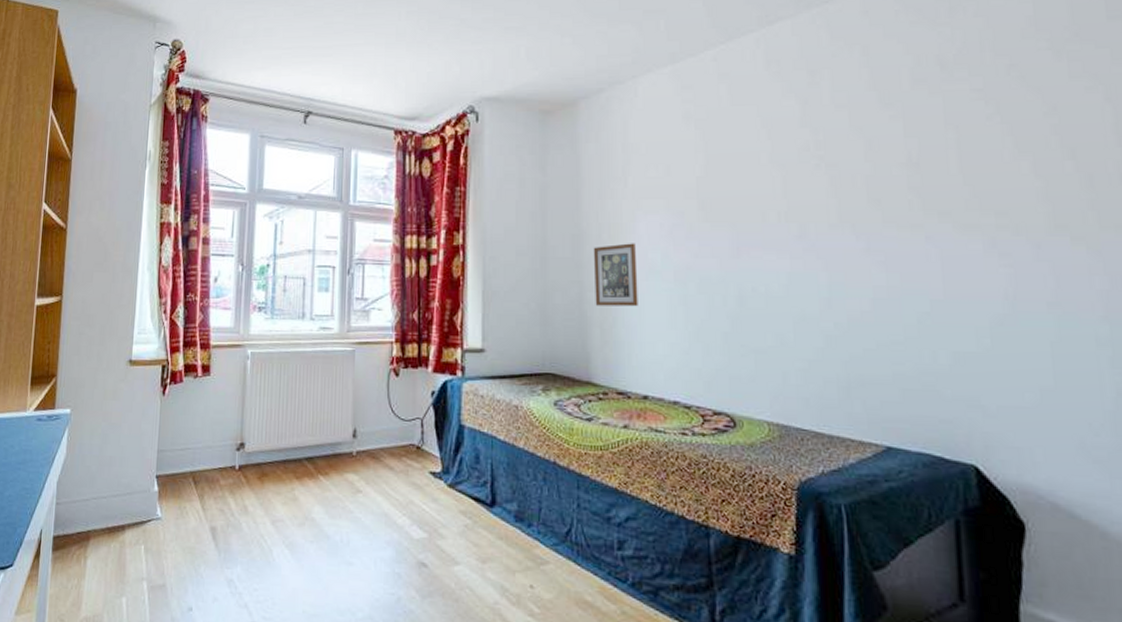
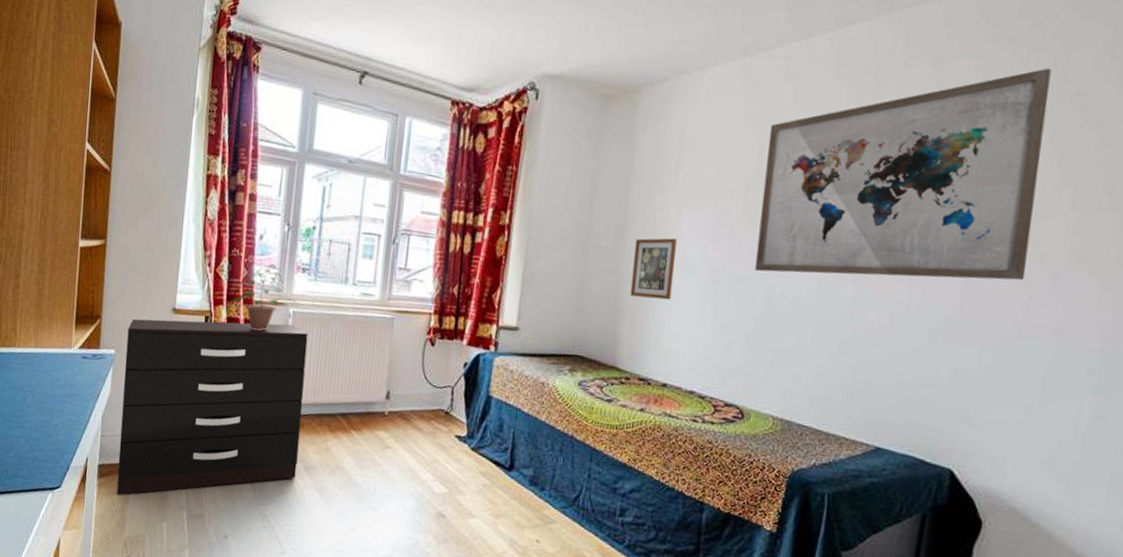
dresser: none [72,366,268,570] -> present [117,318,308,495]
potted plant: none [180,306,255,376] -> present [223,264,297,331]
wall art: none [711,44,1005,268] -> present [754,67,1052,281]

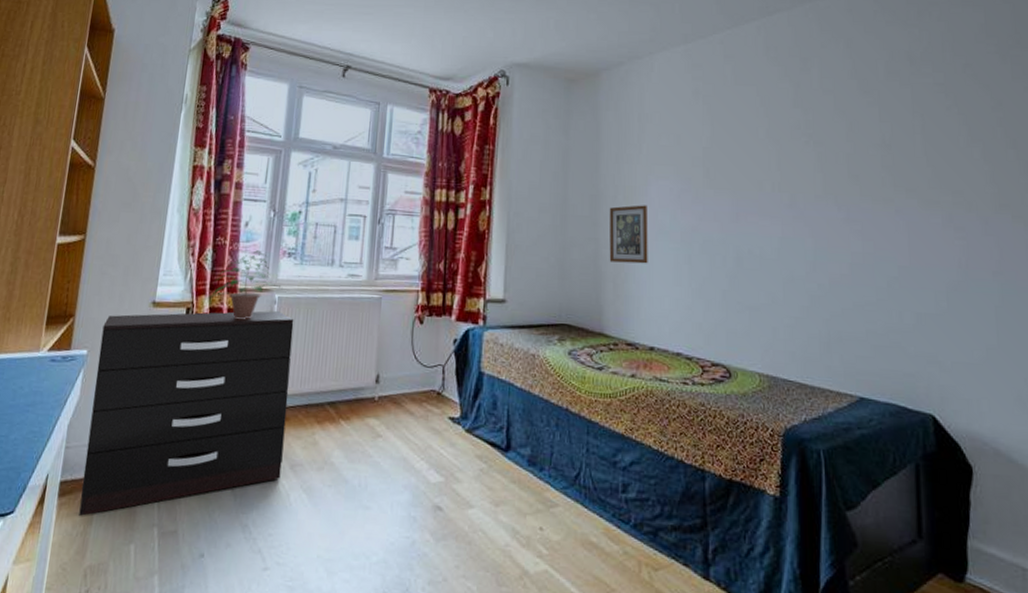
wall art: present [754,67,1052,281] -> none [717,44,959,232]

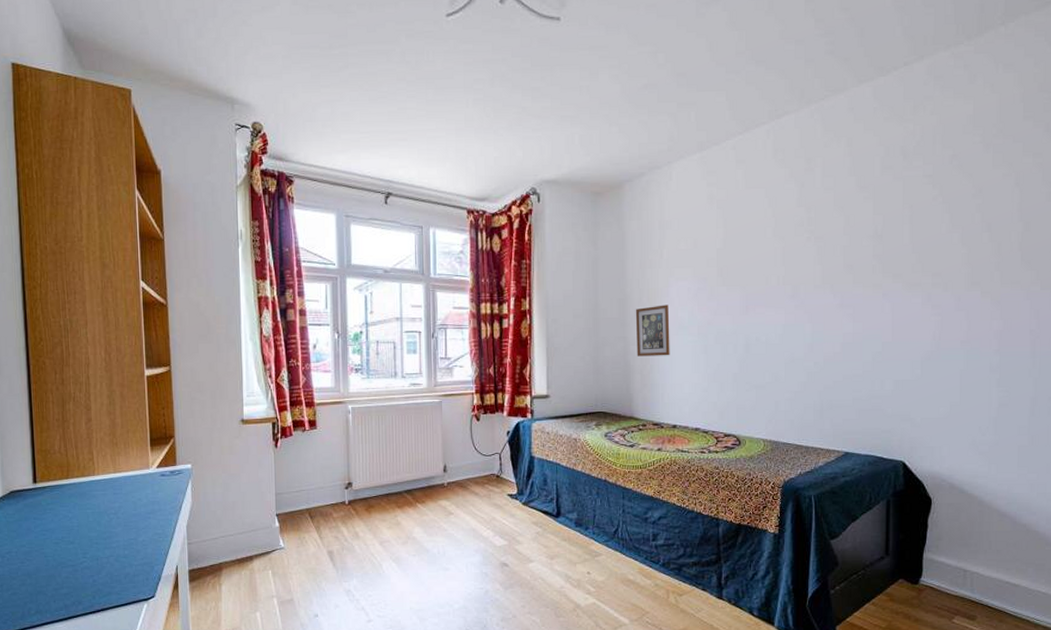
dresser: present [79,311,294,516] -> none [201,420,373,595]
potted plant: present [205,250,283,319] -> none [288,369,354,428]

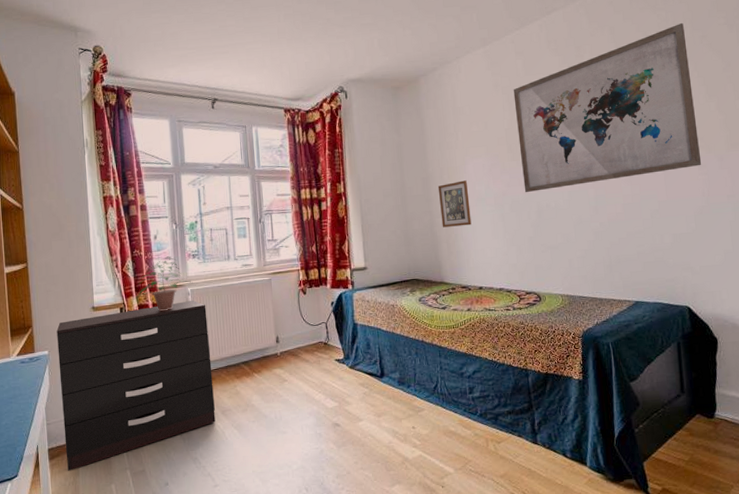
dresser: none [201,420,373,595] -> present [56,300,216,471]
potted plant: none [288,369,354,428] -> present [133,256,193,311]
wall art: none [730,138,936,323] -> present [513,22,702,192]

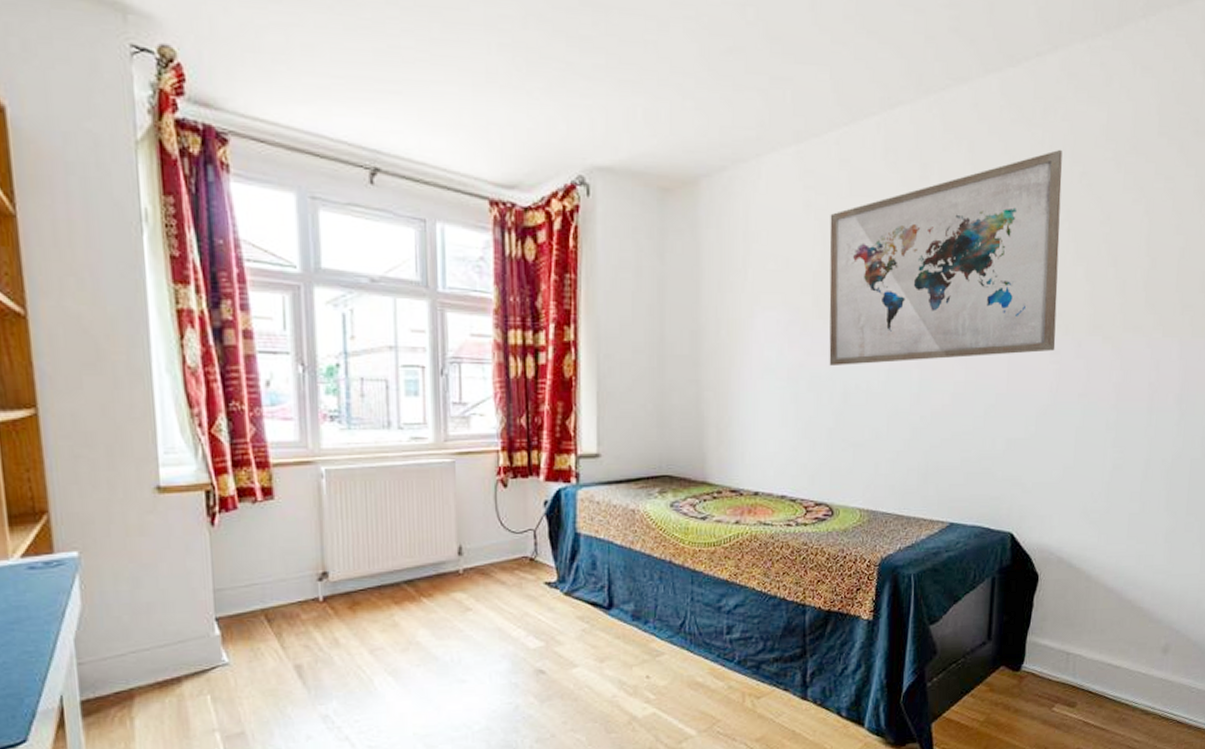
dresser: present [56,300,216,471] -> none [93,486,359,733]
potted plant: present [133,256,193,311] -> none [229,415,329,499]
picture frame: present [437,180,472,228] -> none [711,340,754,405]

